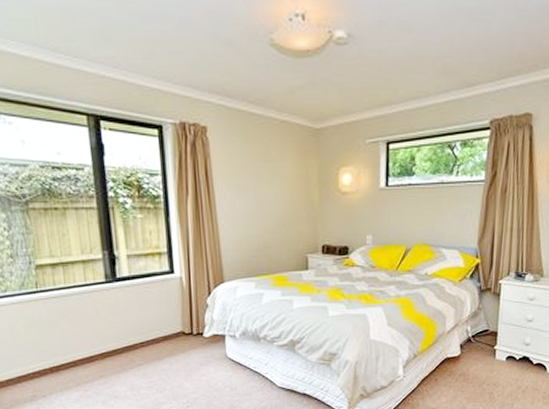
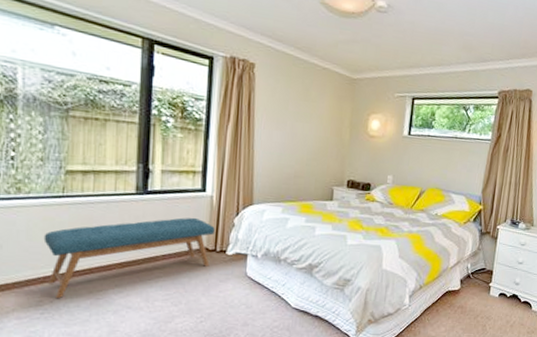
bench: none [26,301,189,393] -> present [43,217,215,299]

